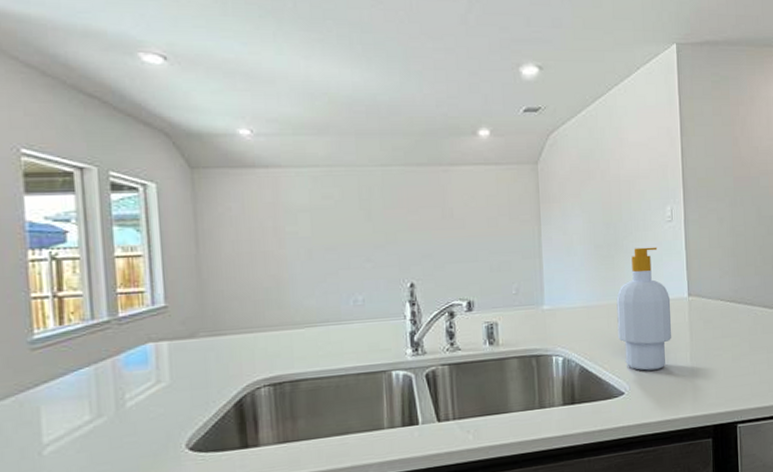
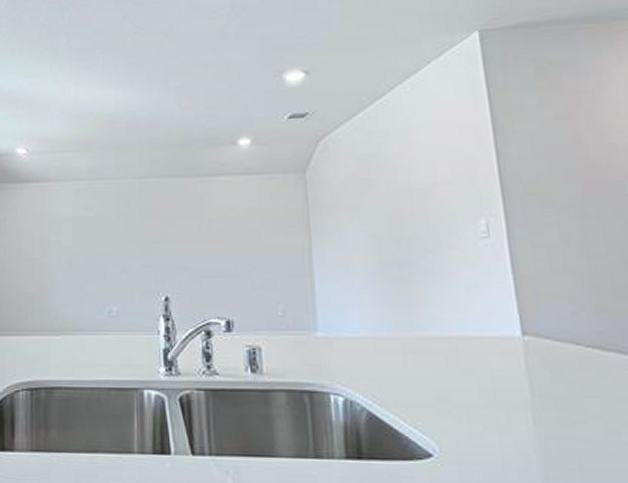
soap bottle: present [616,247,672,371] -> none [414,269,500,430]

